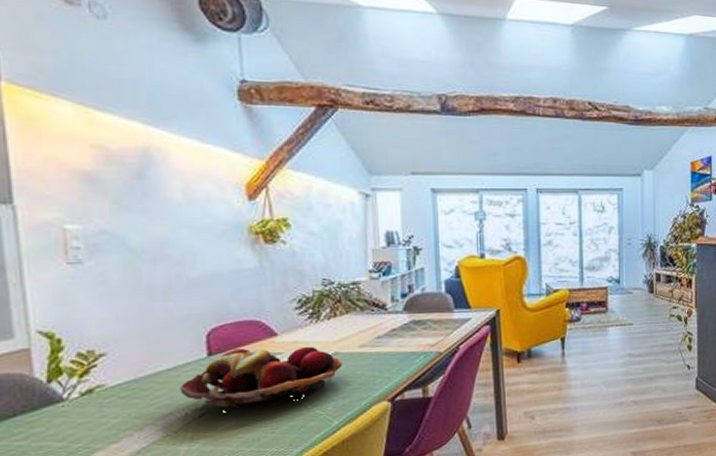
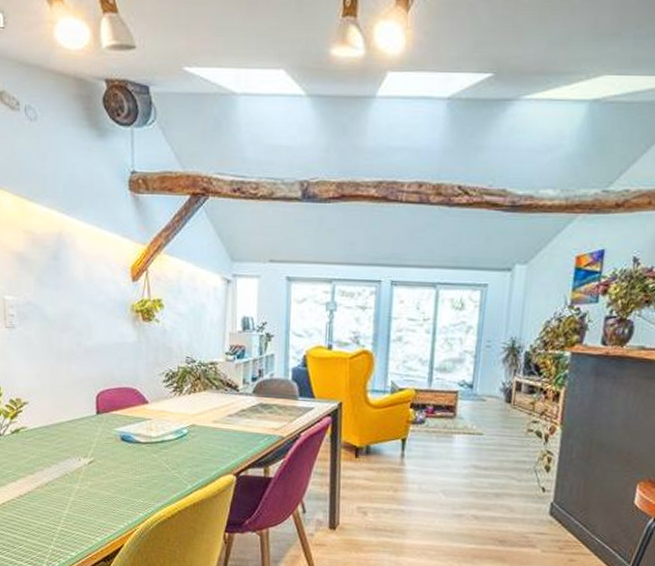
fruit basket: present [180,346,342,410] -> none [76,411,198,465]

